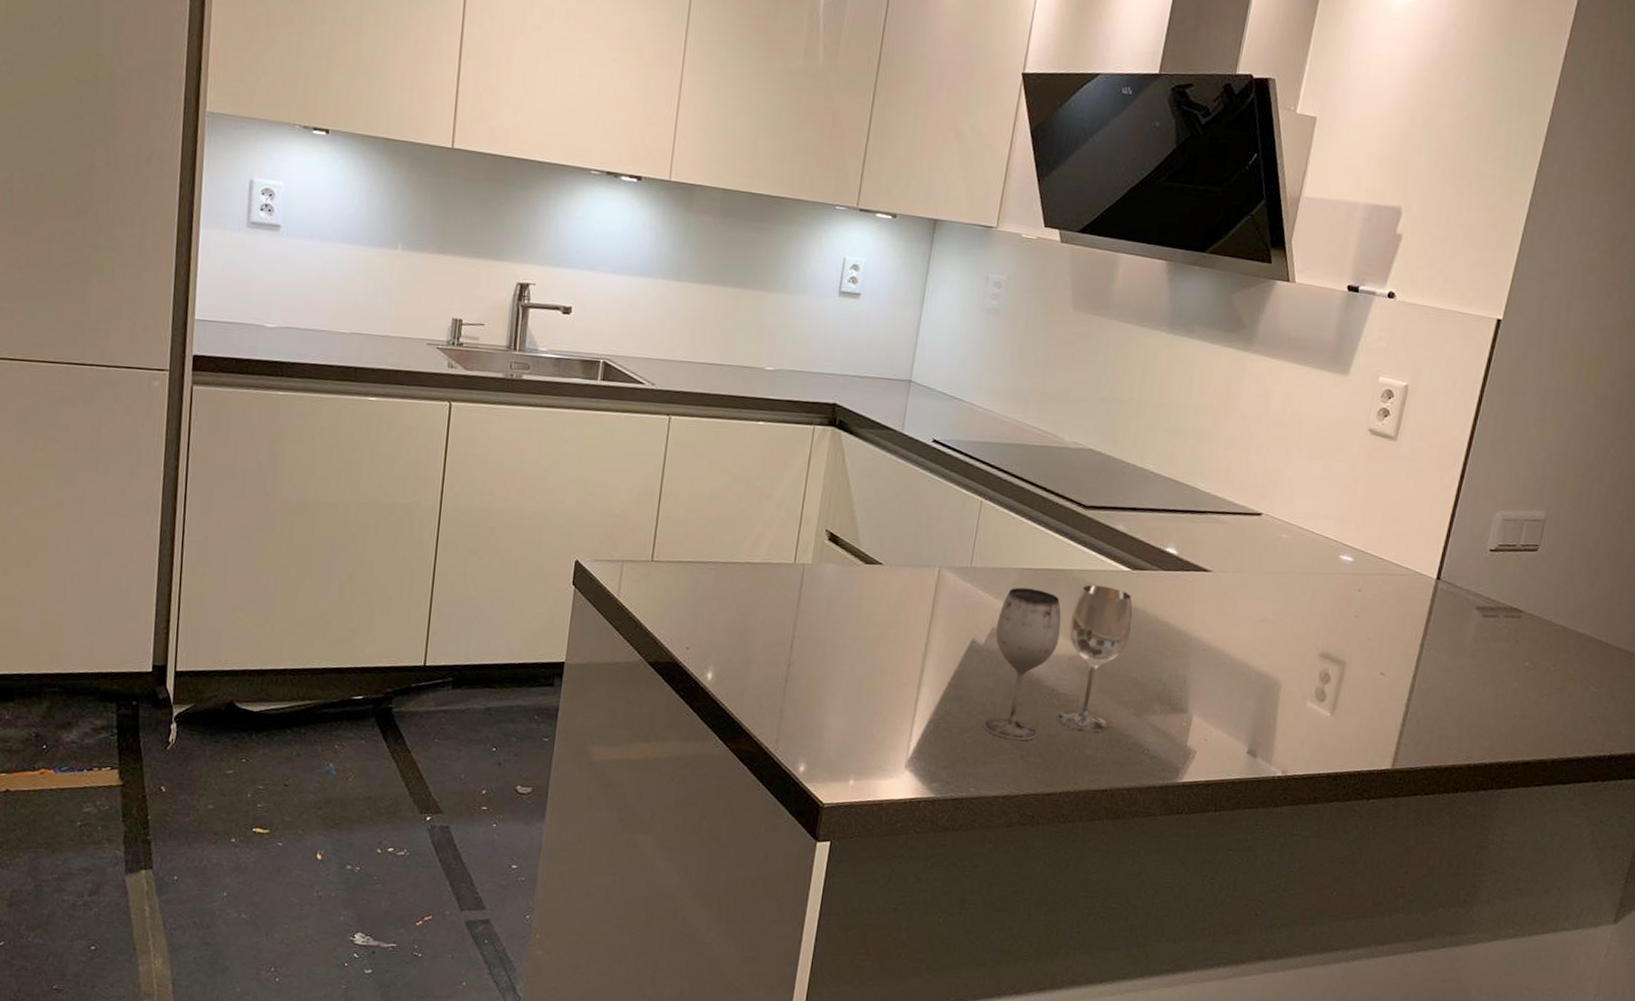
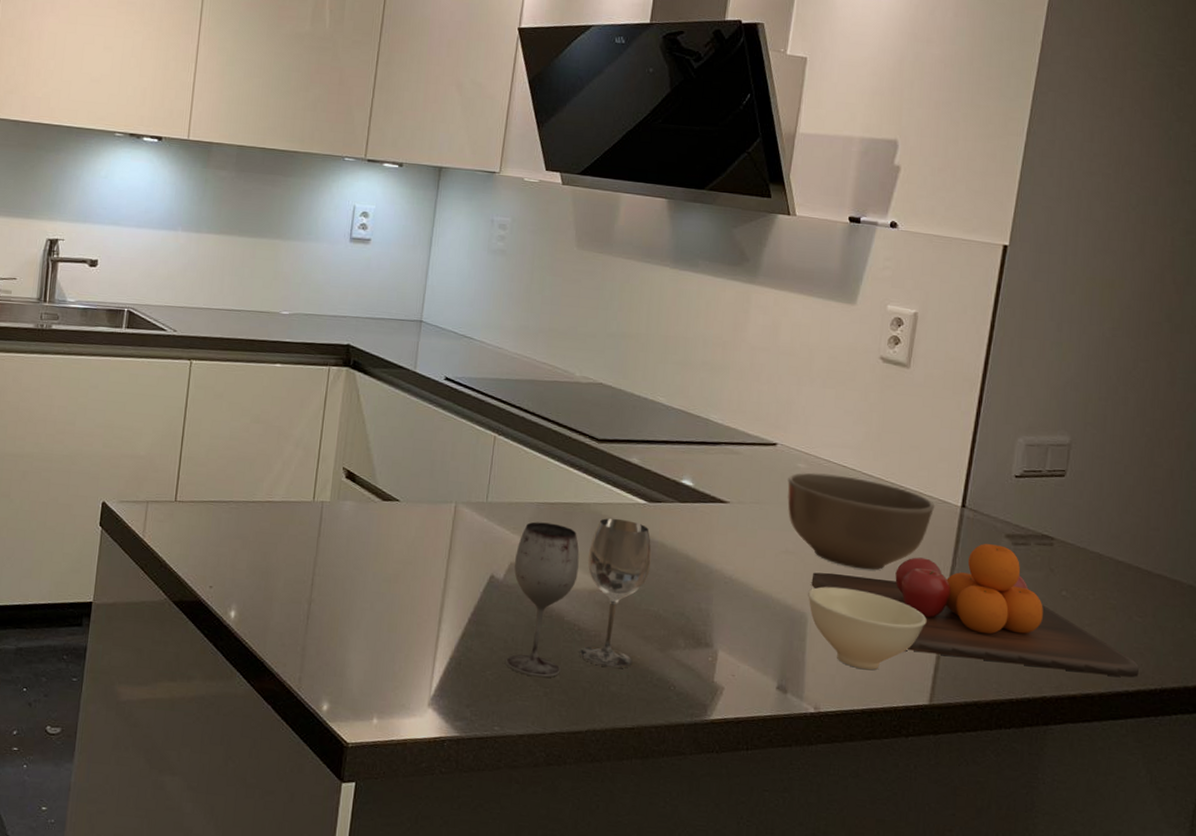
bowl: none [1268,543,1411,639] -> present [787,472,935,570]
bowl: none [1283,655,1395,736] -> present [808,586,927,671]
chopping board: none [1286,615,1592,744] -> present [811,543,1140,677]

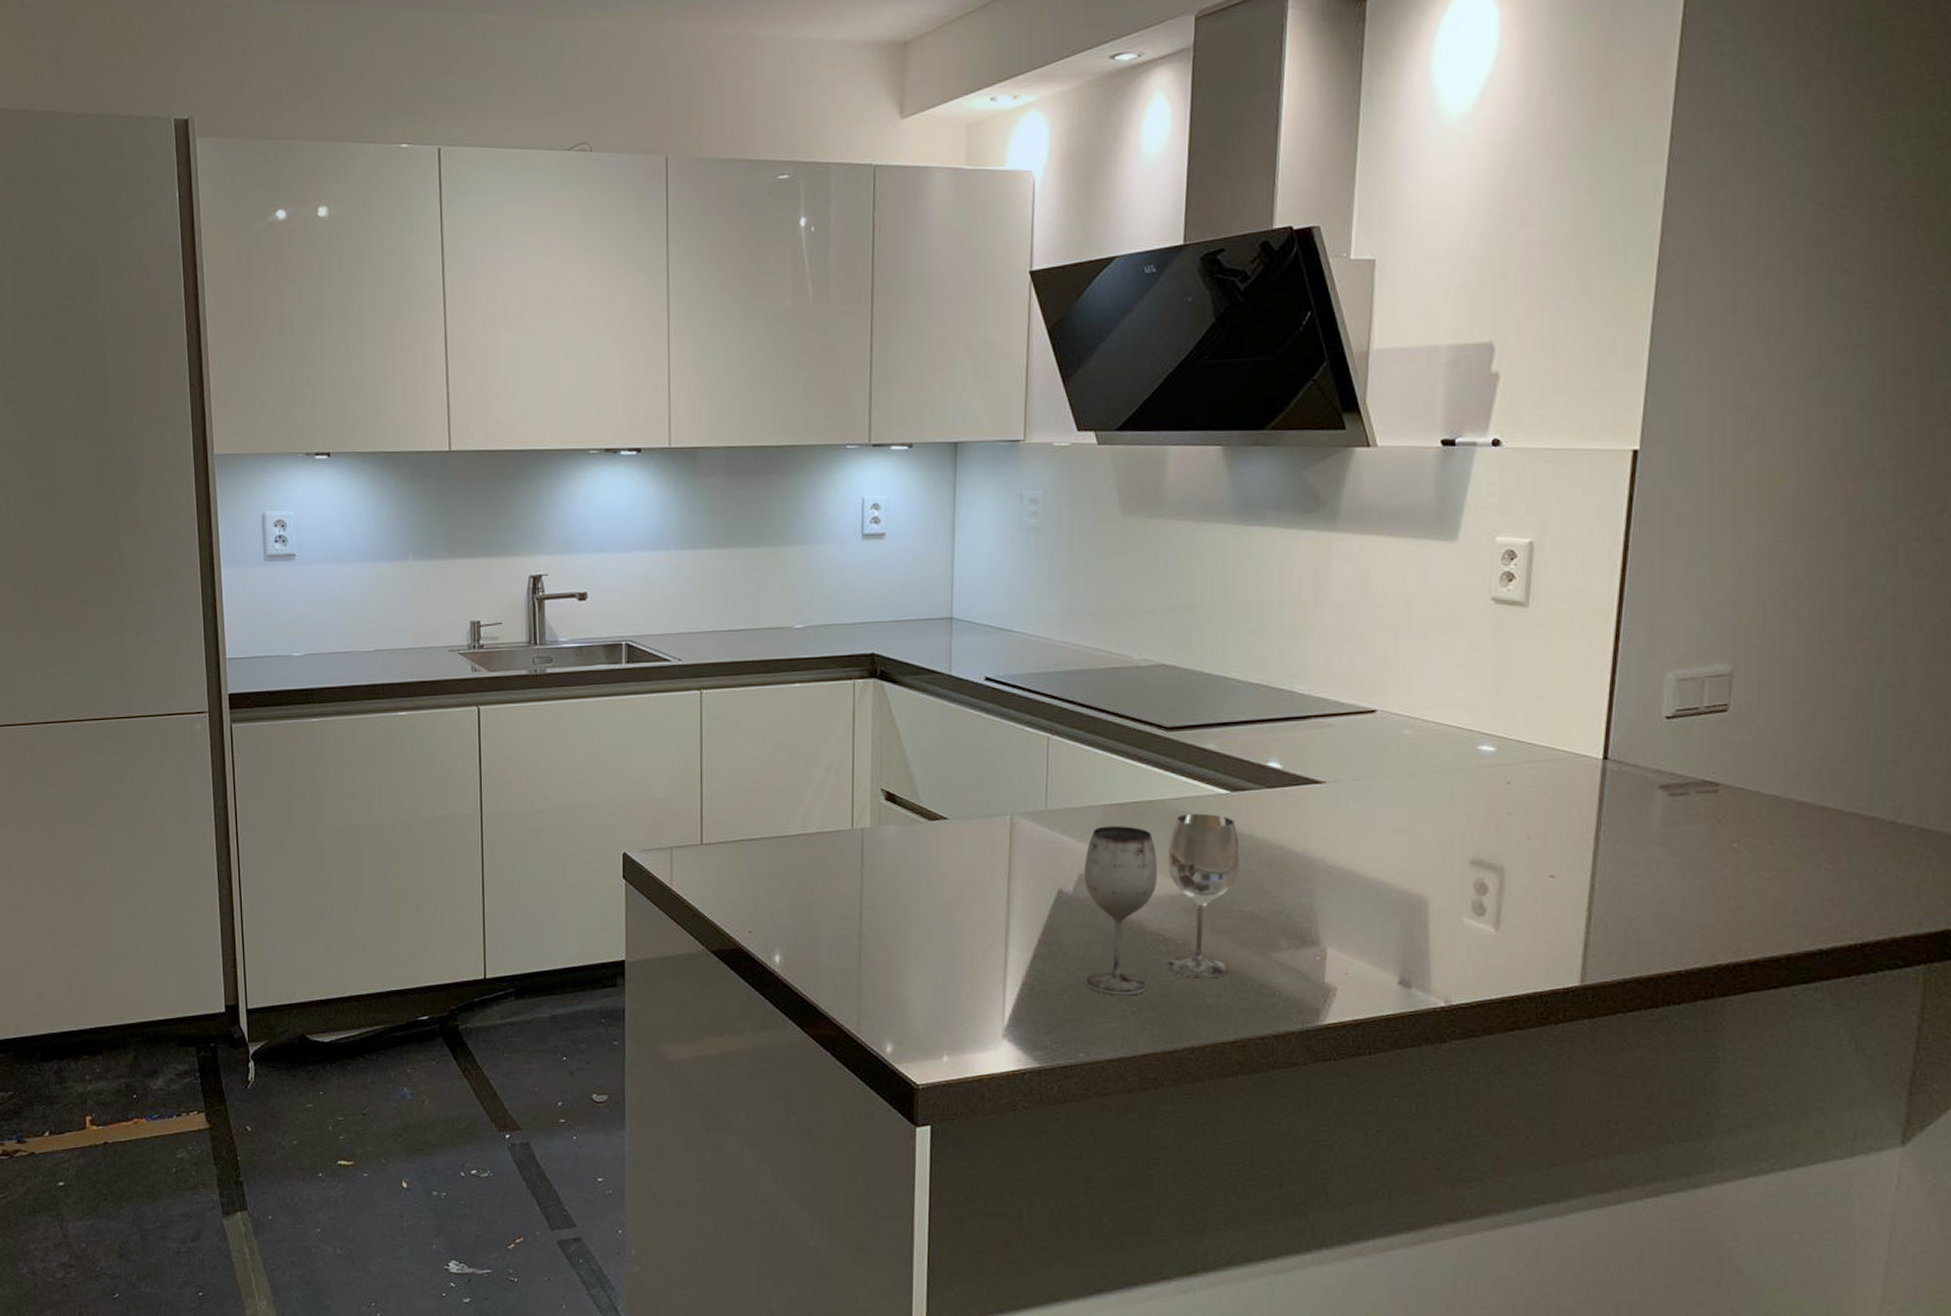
bowl: present [787,472,935,570] -> none [1392,738,1571,842]
bowl: present [808,586,927,671] -> none [1427,864,1571,954]
chopping board: present [811,543,1140,677] -> none [1430,797,1835,934]

